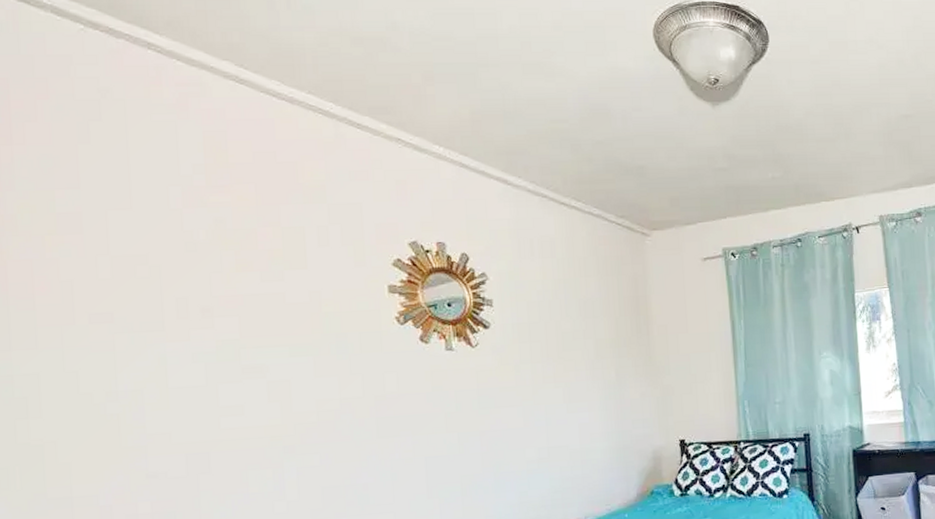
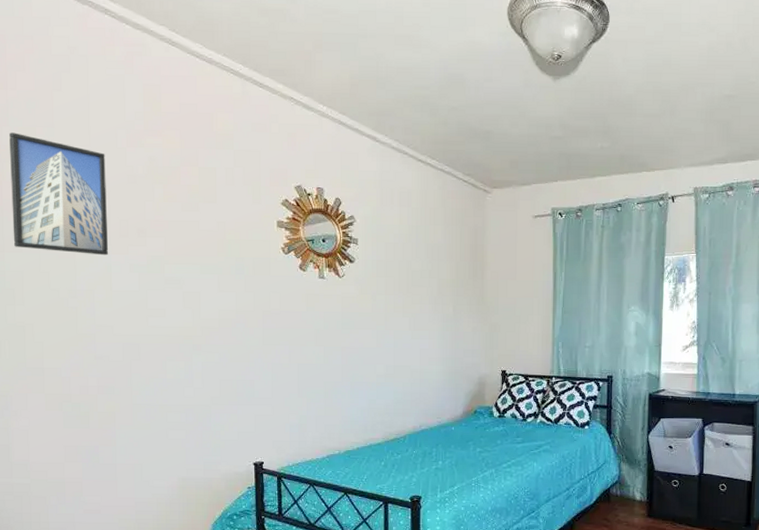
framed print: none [16,198,161,345] -> present [9,132,108,256]

